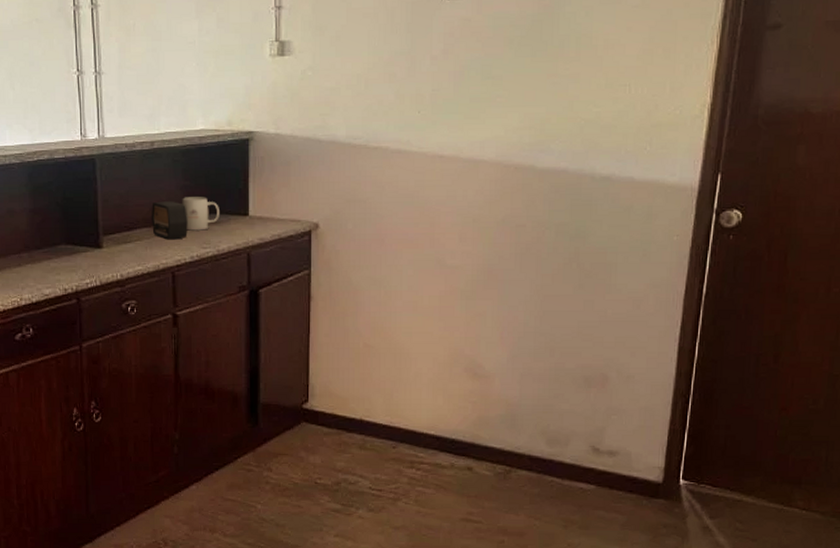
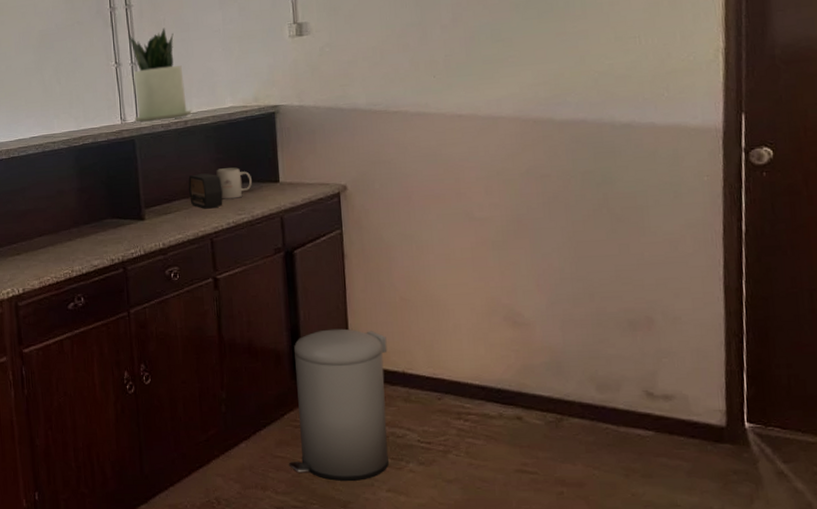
planter: none [93,34,159,140] -> present [129,27,192,122]
pedal bin: none [238,373,347,525] -> present [288,328,389,481]

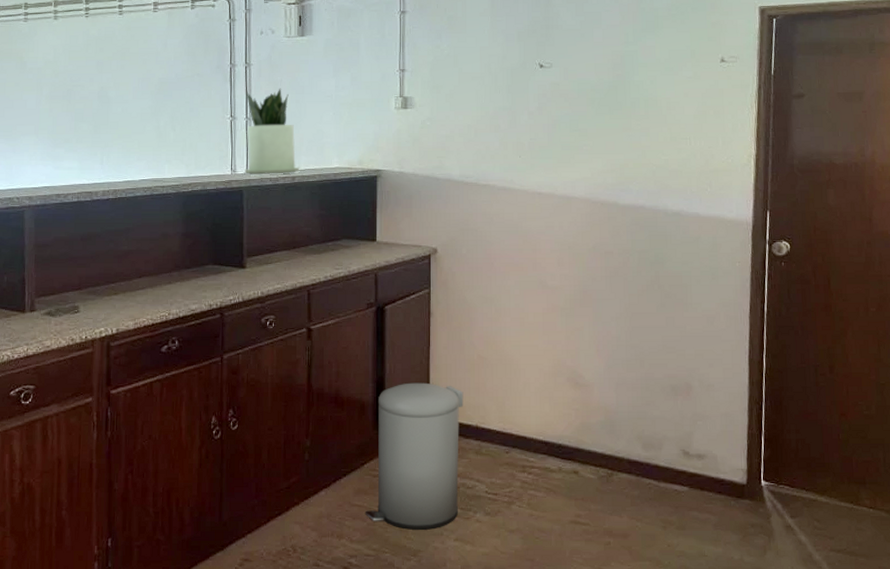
radio: present [188,173,223,209] -> none [291,228,323,262]
mug: present [216,167,252,199] -> none [318,224,351,254]

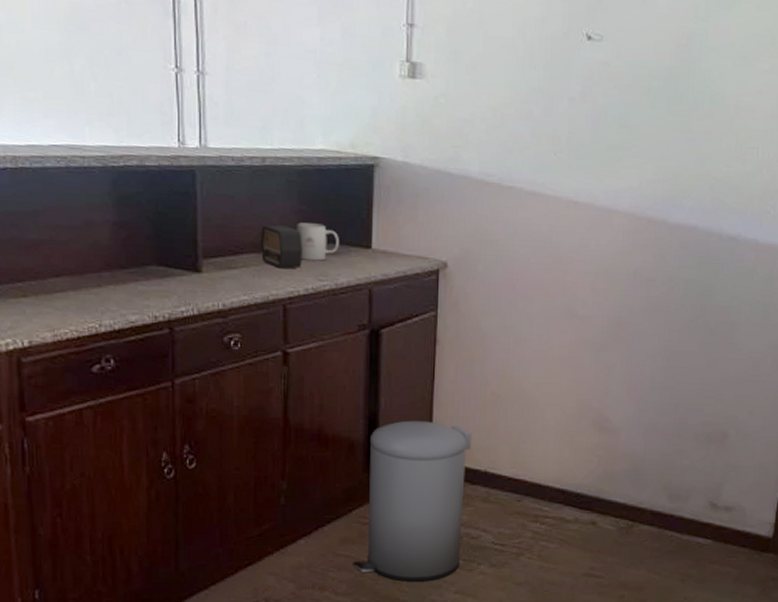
planter: present [244,88,300,174] -> none [196,33,272,153]
radio: none [291,228,323,262] -> present [261,225,303,269]
mug: none [318,224,351,254] -> present [297,222,339,261]

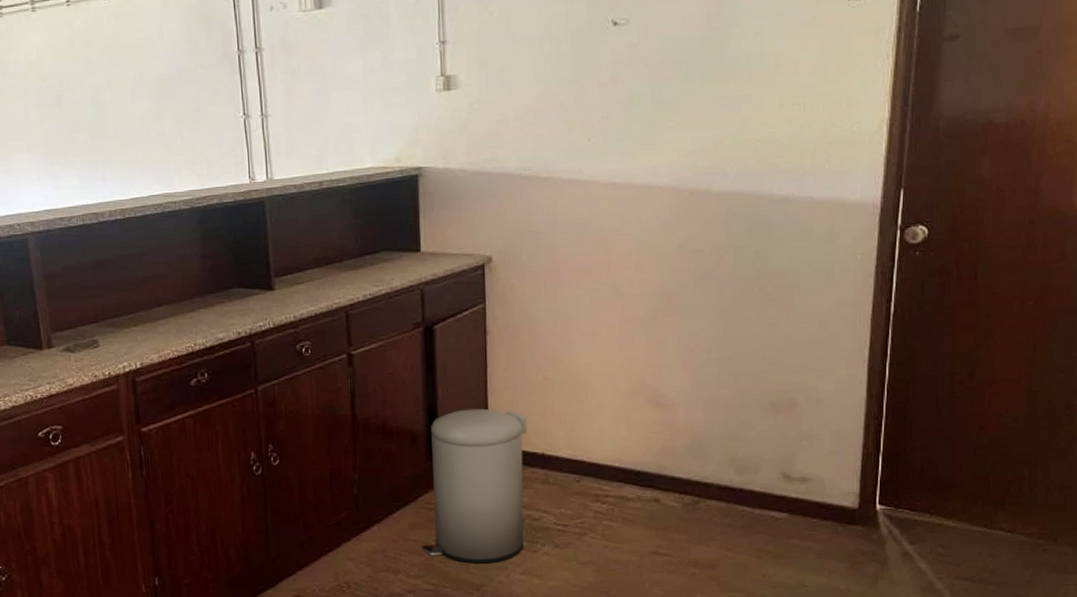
radio: present [261,225,303,269] -> none [322,240,360,279]
mug: present [297,222,339,261] -> none [353,234,391,269]

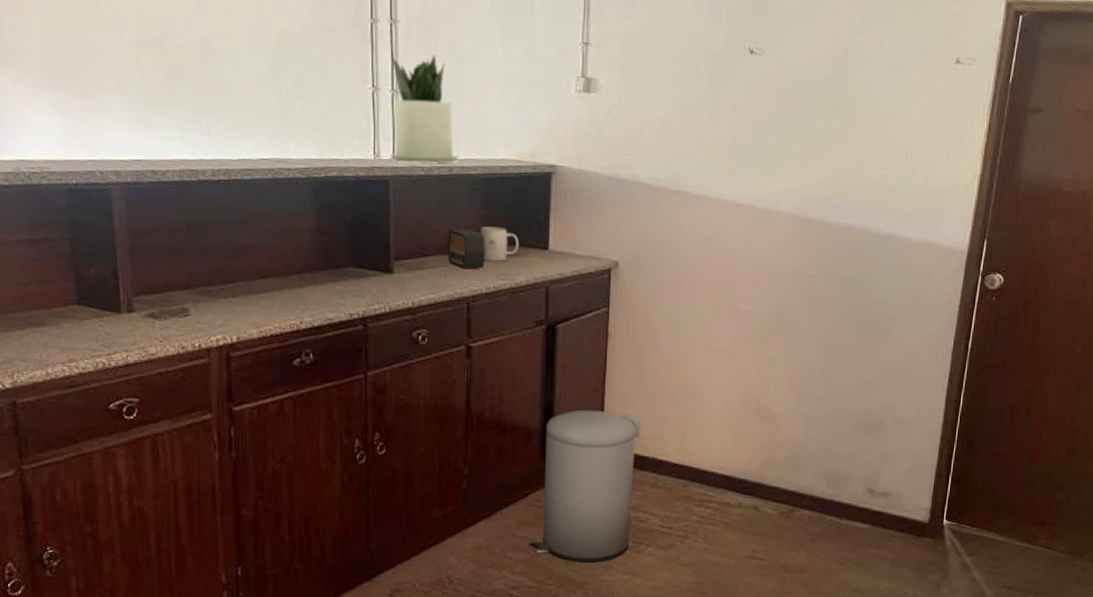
planter: none [259,75,328,182] -> present [390,54,459,163]
radio: none [322,240,360,279] -> present [447,229,485,269]
mug: none [353,234,391,269] -> present [480,226,519,262]

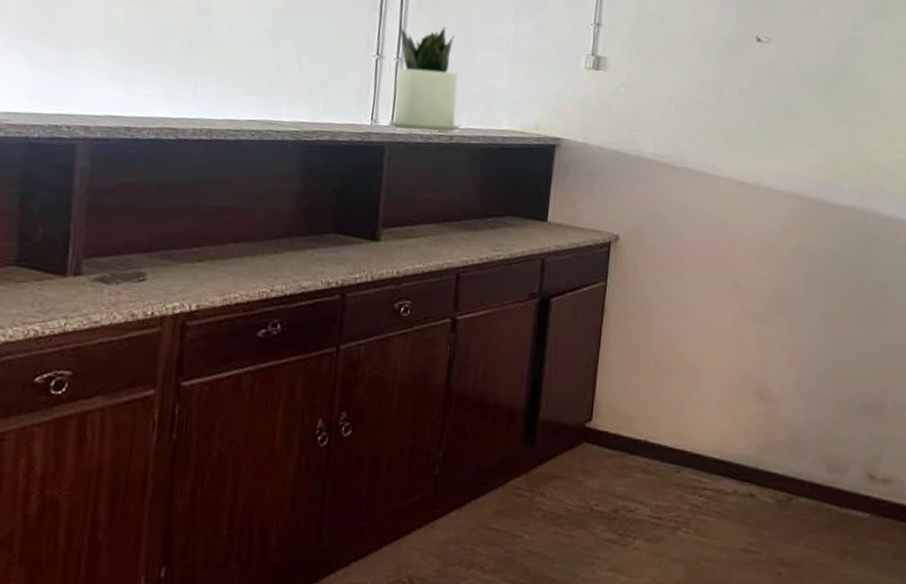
radio: present [447,229,485,269] -> none [439,197,482,239]
mug: present [480,226,519,262] -> none [476,196,517,232]
pedal bin: present [528,410,641,563] -> none [502,388,634,558]

